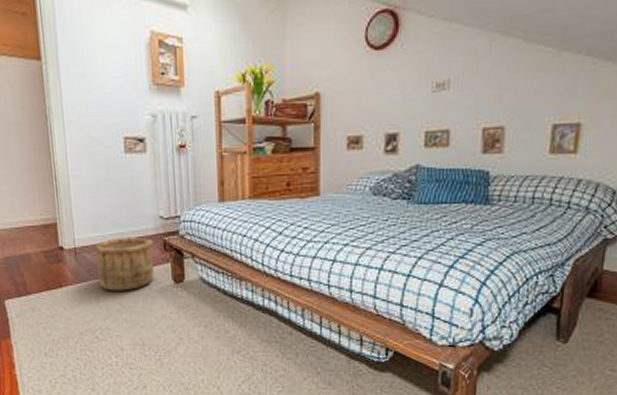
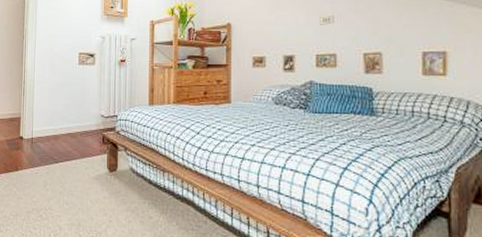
wooden bucket: present [93,236,154,291] -> none [46,131,94,177]

